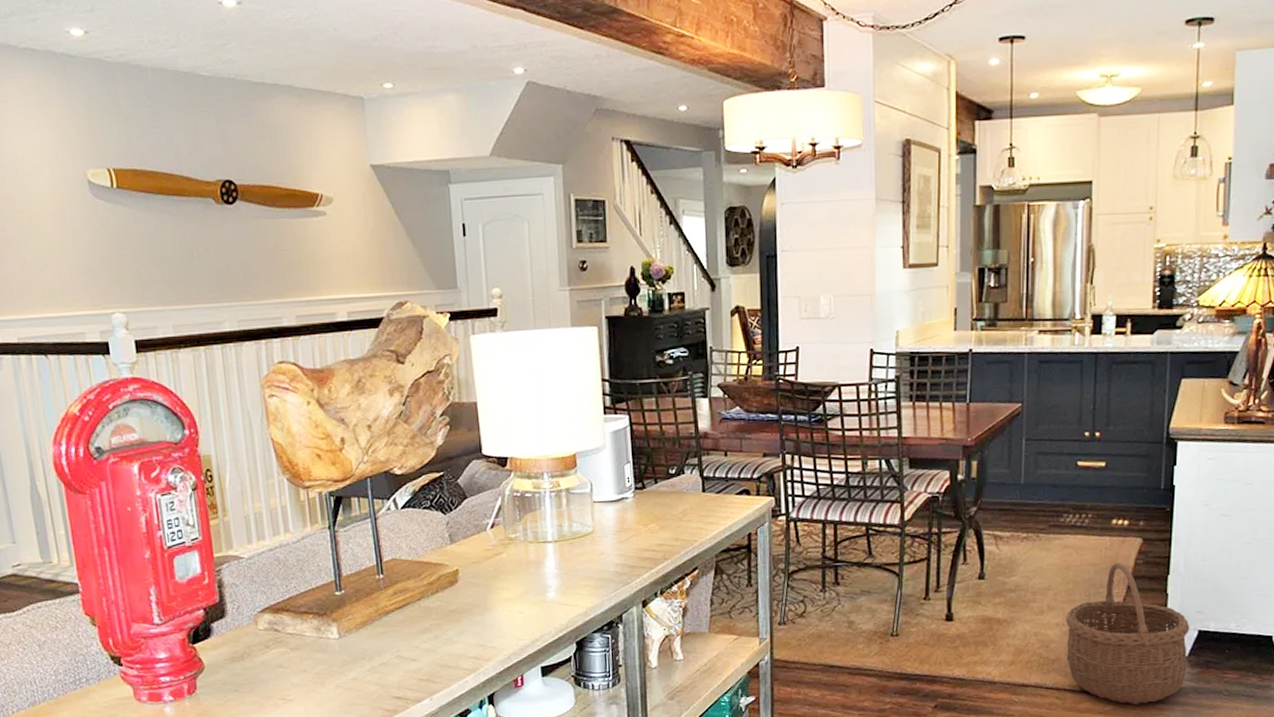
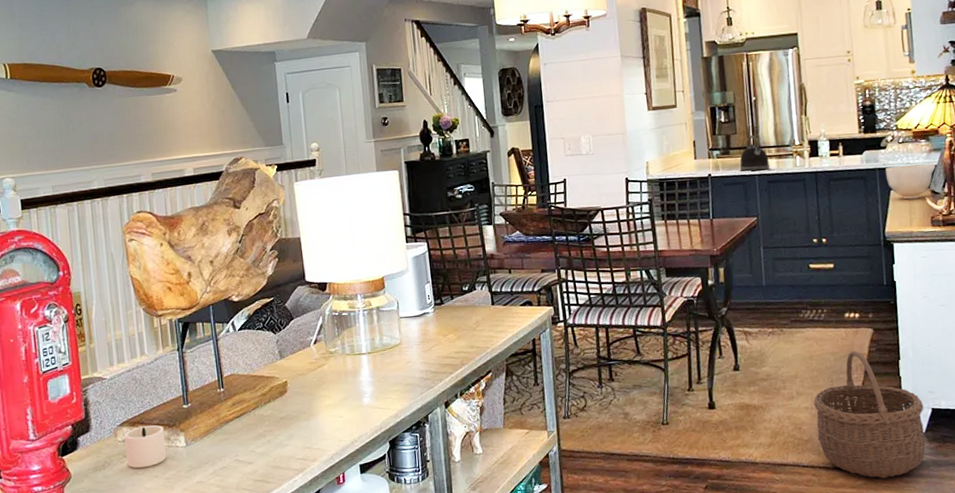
candle: none [266,612,316,661] -> present [124,425,167,469]
kettle: none [1006,305,1043,349] -> present [739,135,771,172]
bowl: none [1178,349,1238,391] -> present [885,163,936,200]

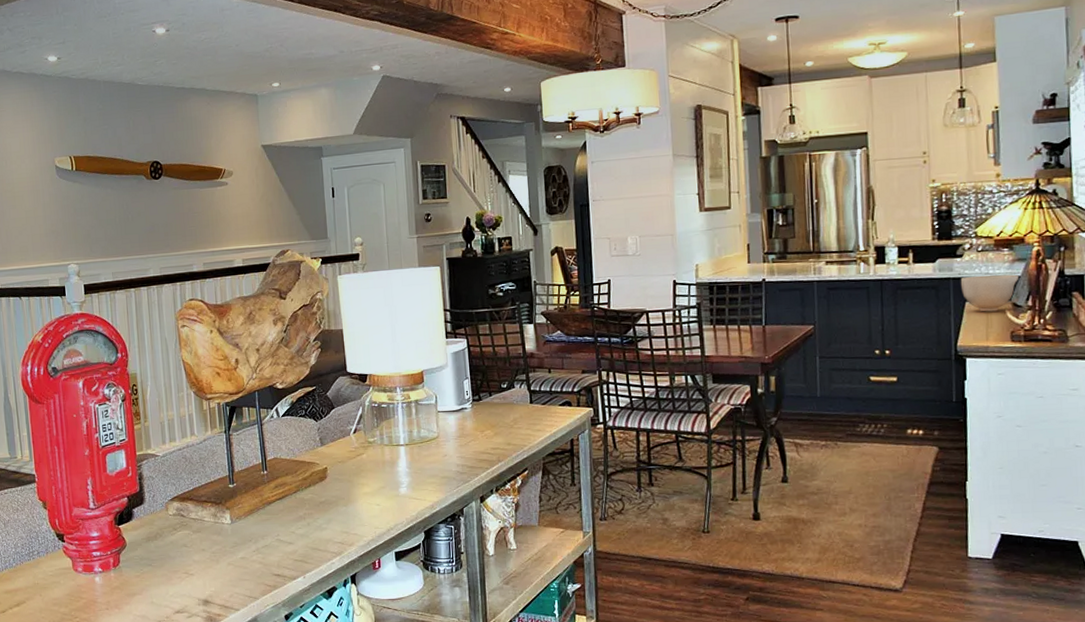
candle: present [124,425,167,469] -> none [174,501,213,542]
kettle: present [739,135,771,172] -> none [796,239,831,278]
wicker basket: present [814,351,926,479] -> none [868,469,992,604]

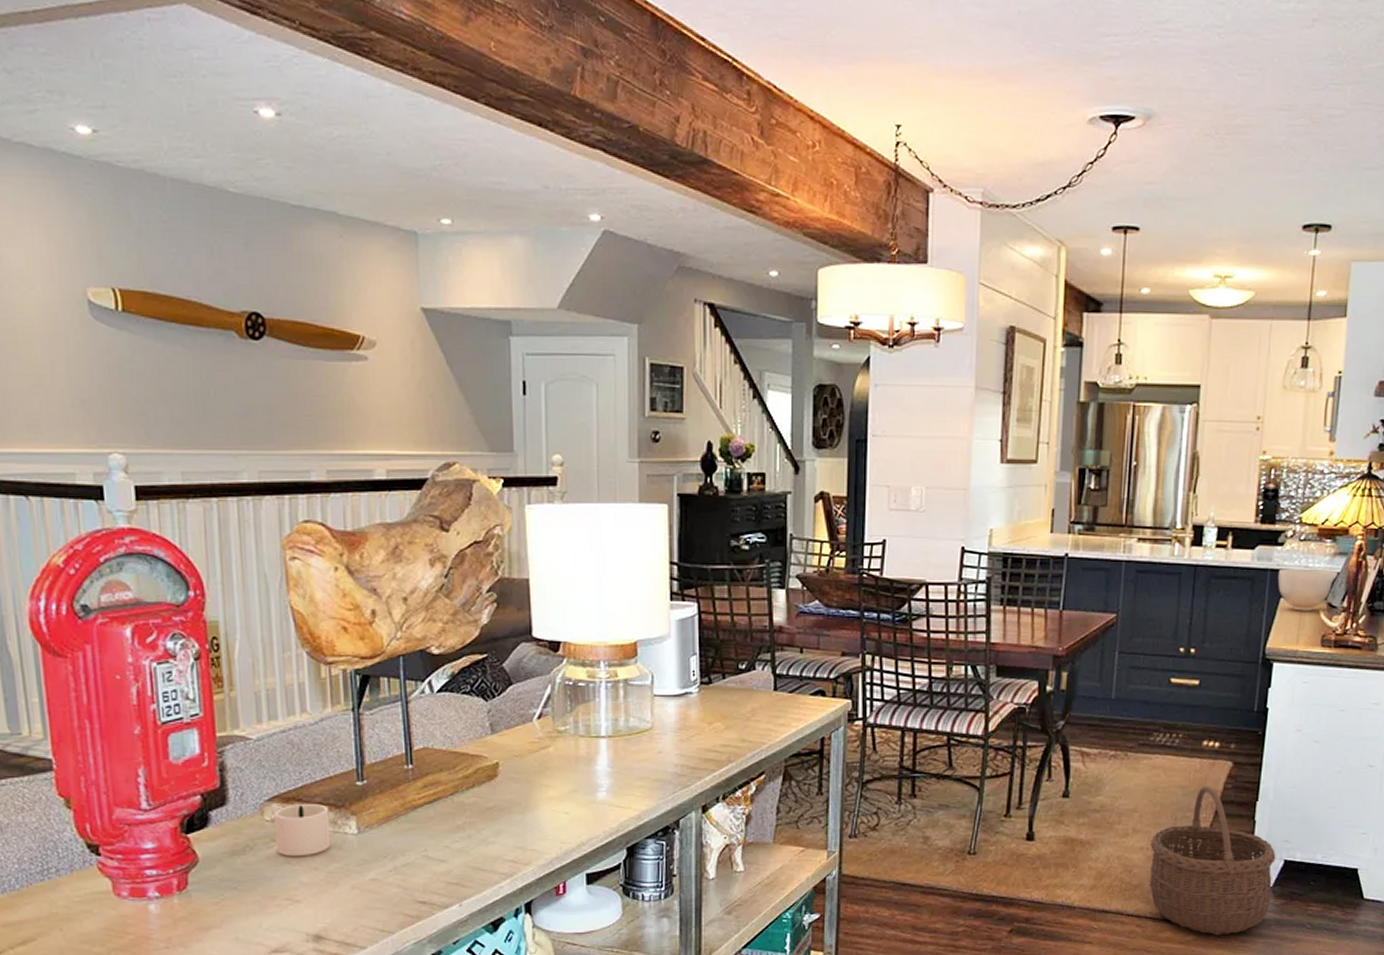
candle: none [174,501,213,542] -> present [273,803,331,857]
wicker basket: none [868,469,992,604] -> present [1149,786,1276,936]

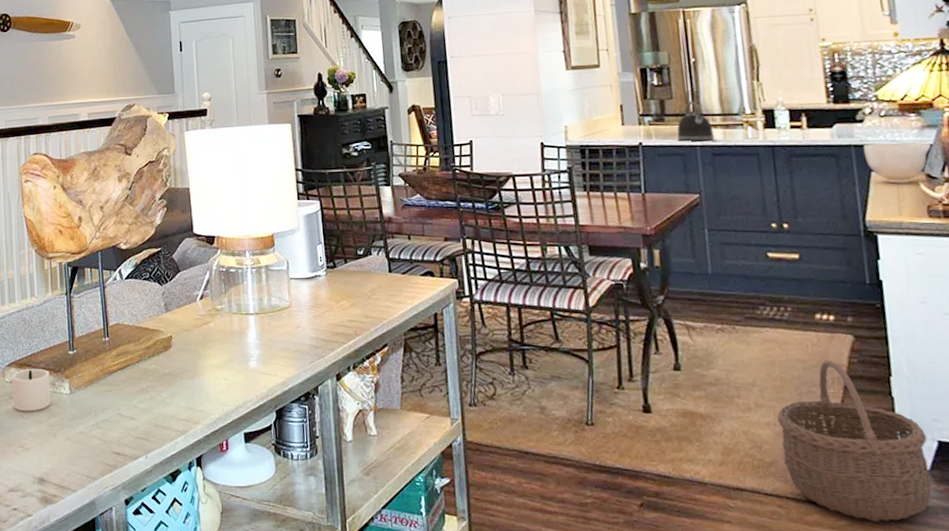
kettle: none [1104,510,1142,556] -> present [676,101,715,142]

